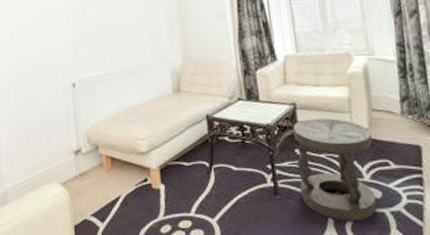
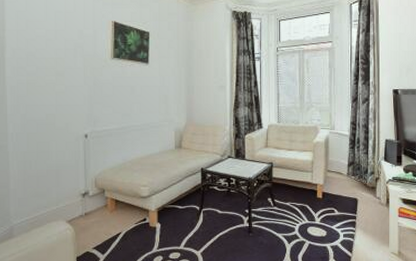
stool: present [292,118,377,222] -> none [268,175,325,254]

